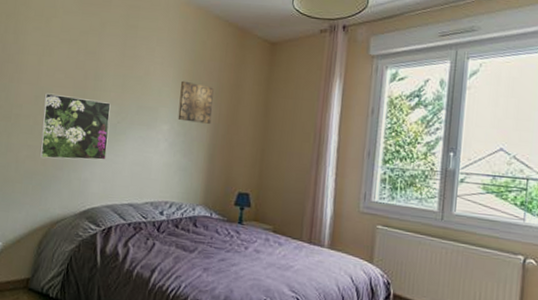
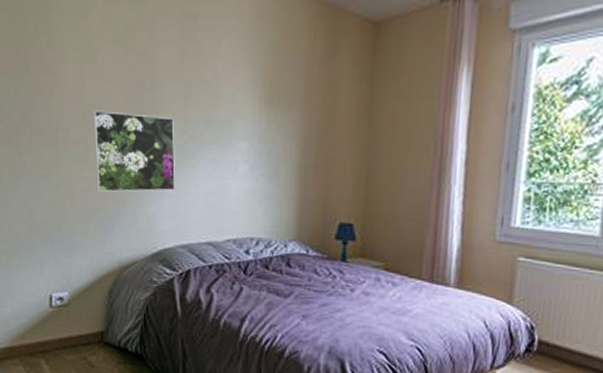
wall art: present [178,80,214,124] -> none [257,82,301,138]

